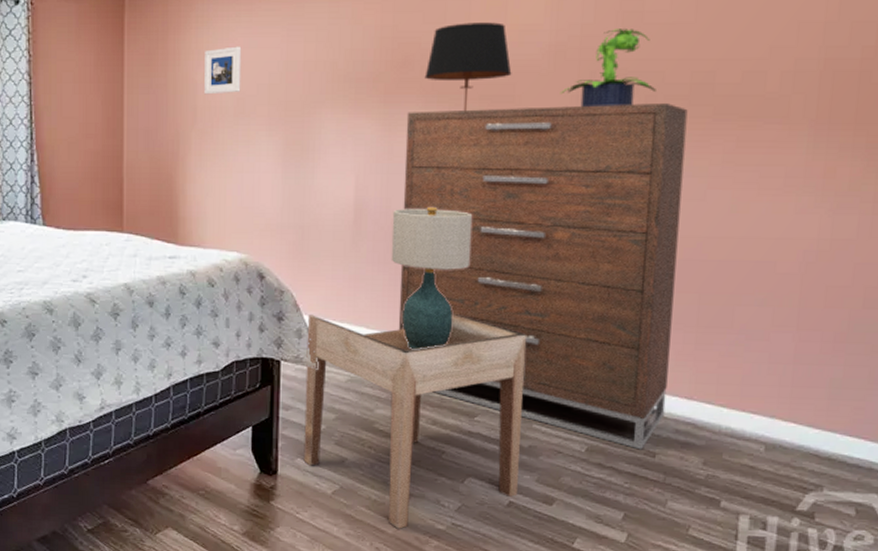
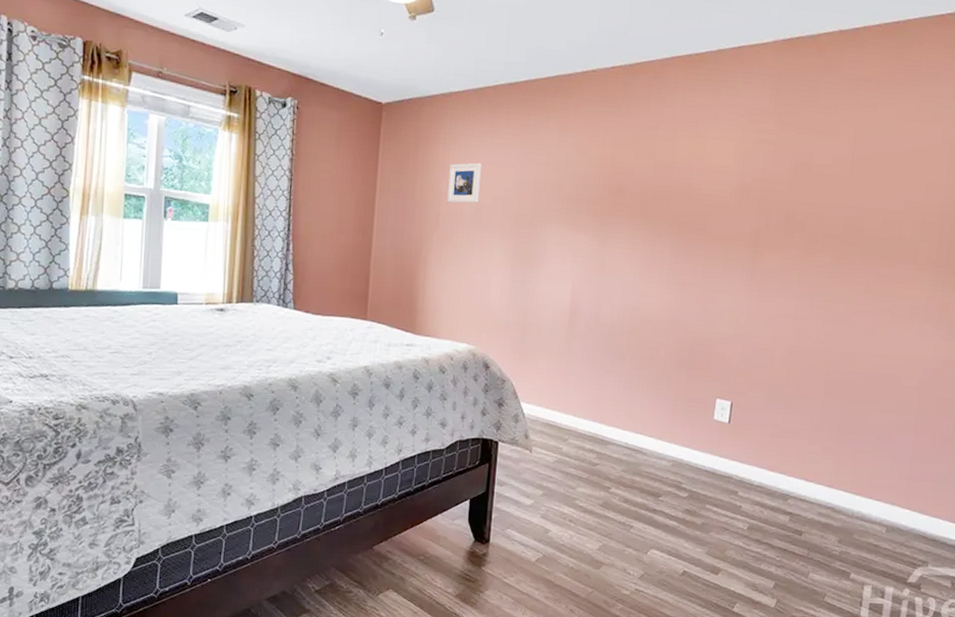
side table: present [303,313,526,529] -> none [513,402,705,594]
table lamp: present [391,206,473,350] -> none [597,314,668,437]
dresser: present [398,102,688,450] -> none [600,232,841,529]
table lamp: present [424,22,512,111] -> none [634,160,706,234]
potted plant: present [560,29,656,108] -> none [742,176,818,241]

